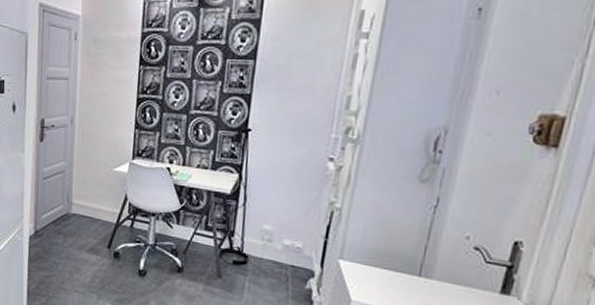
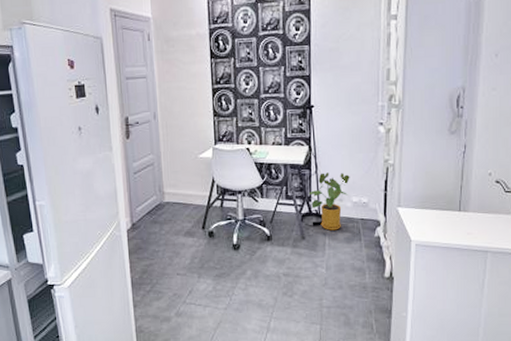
house plant: none [232,206,284,274] -> present [308,172,350,231]

